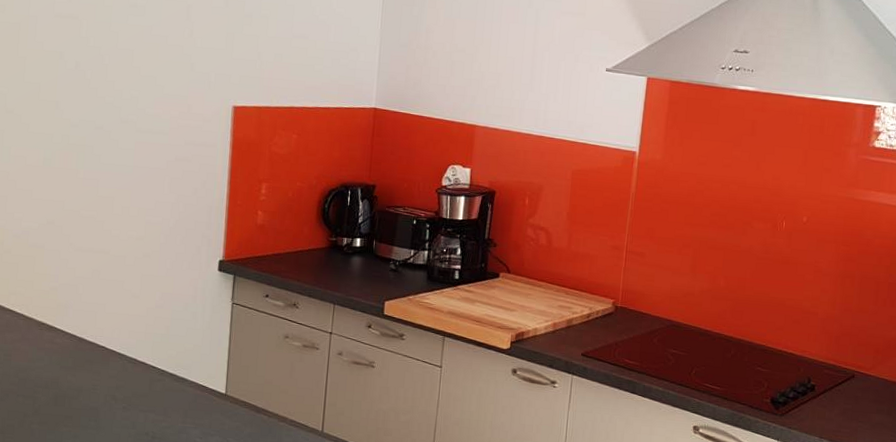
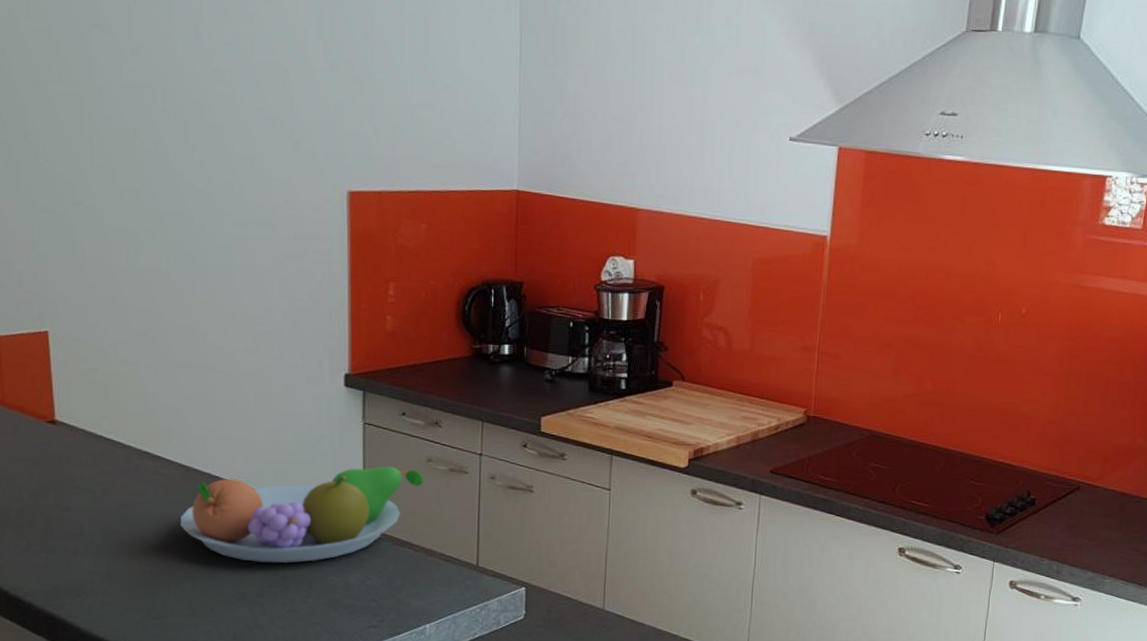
fruit bowl: none [68,341,281,425] -> present [180,466,424,563]

